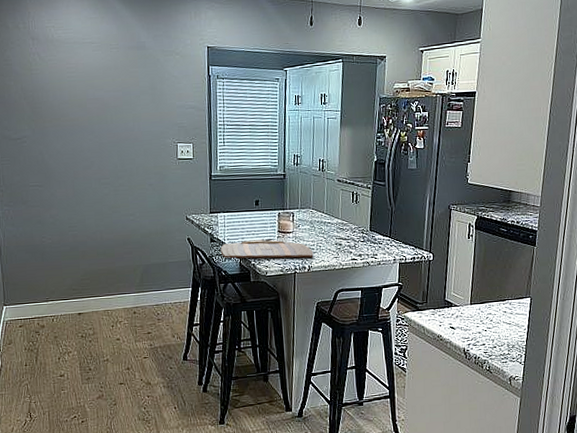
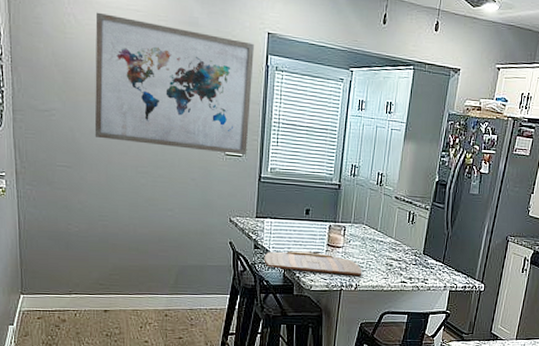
wall art: none [56,48,197,158] -> present [94,12,254,156]

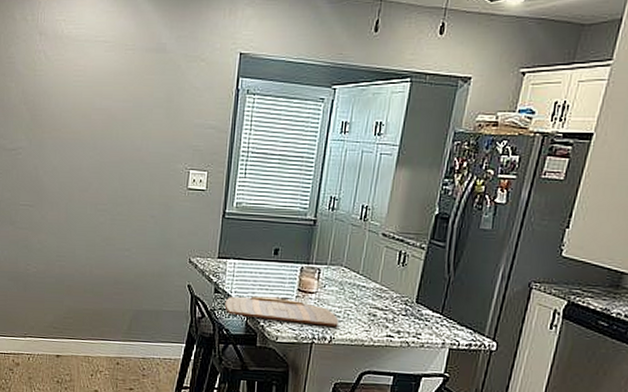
wall art: present [94,12,254,156] -> none [57,46,224,190]

